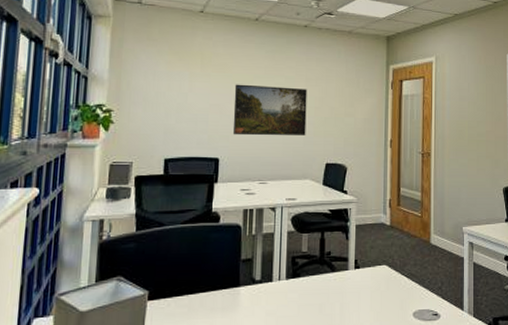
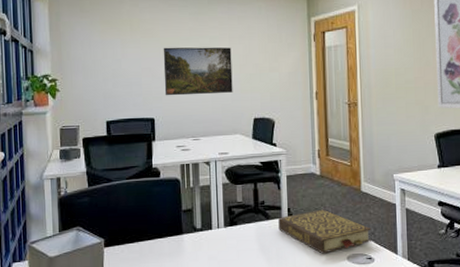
book: none [344,261,439,310] -> present [278,209,372,254]

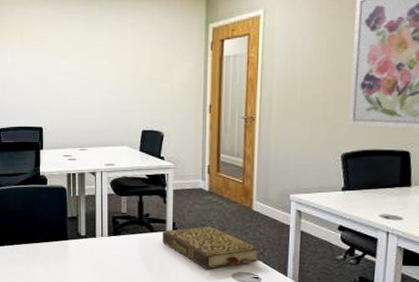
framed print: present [163,47,233,96] -> none [52,55,122,106]

